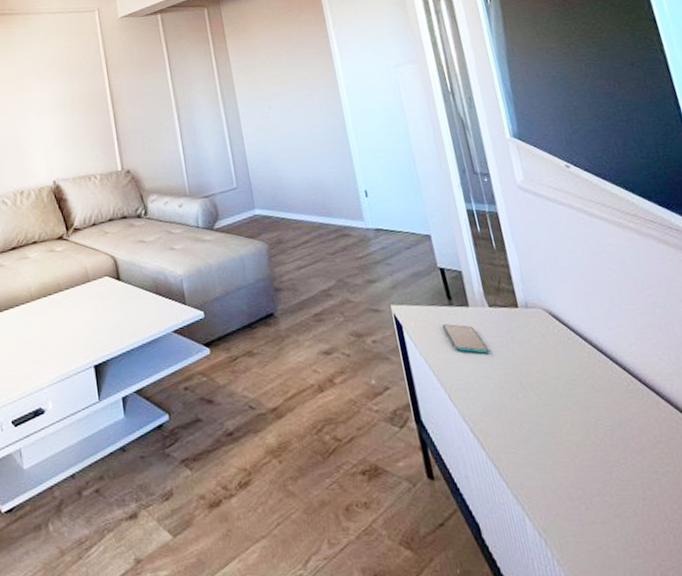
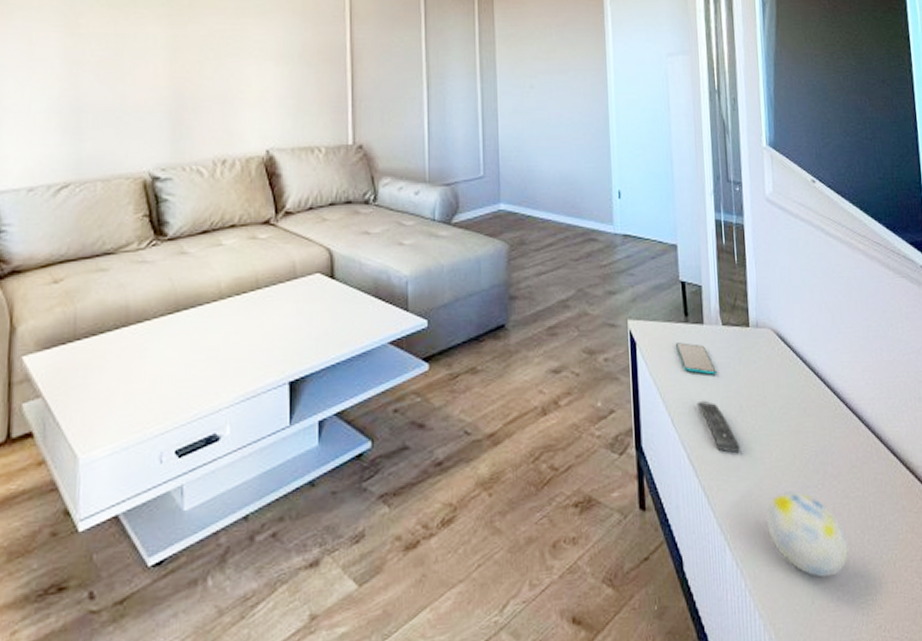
remote control: none [473,377,528,427] -> present [697,400,741,453]
decorative ball: none [564,464,667,552] -> present [765,491,848,578]

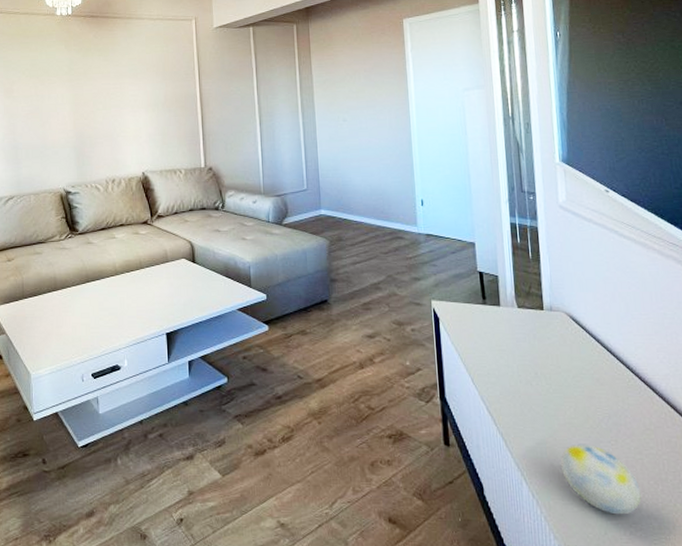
smartphone: present [675,342,716,375] -> none [474,320,513,346]
remote control: present [697,400,741,453] -> none [495,366,536,409]

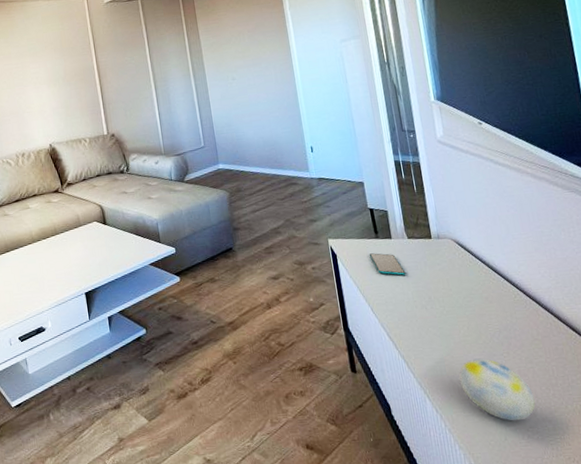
smartphone: none [474,320,513,346] -> present [369,253,406,276]

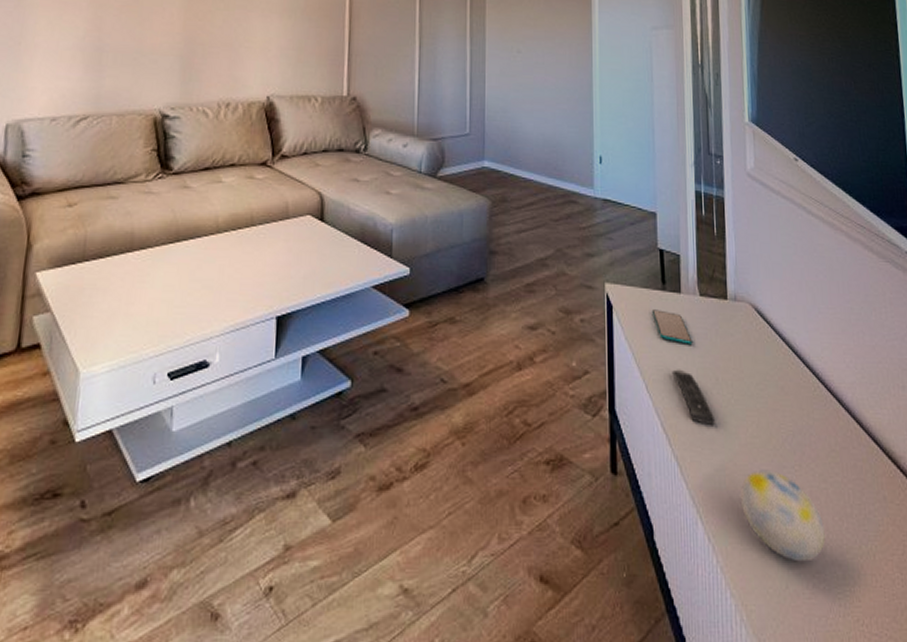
remote control: none [391,294,433,331] -> present [672,369,716,425]

